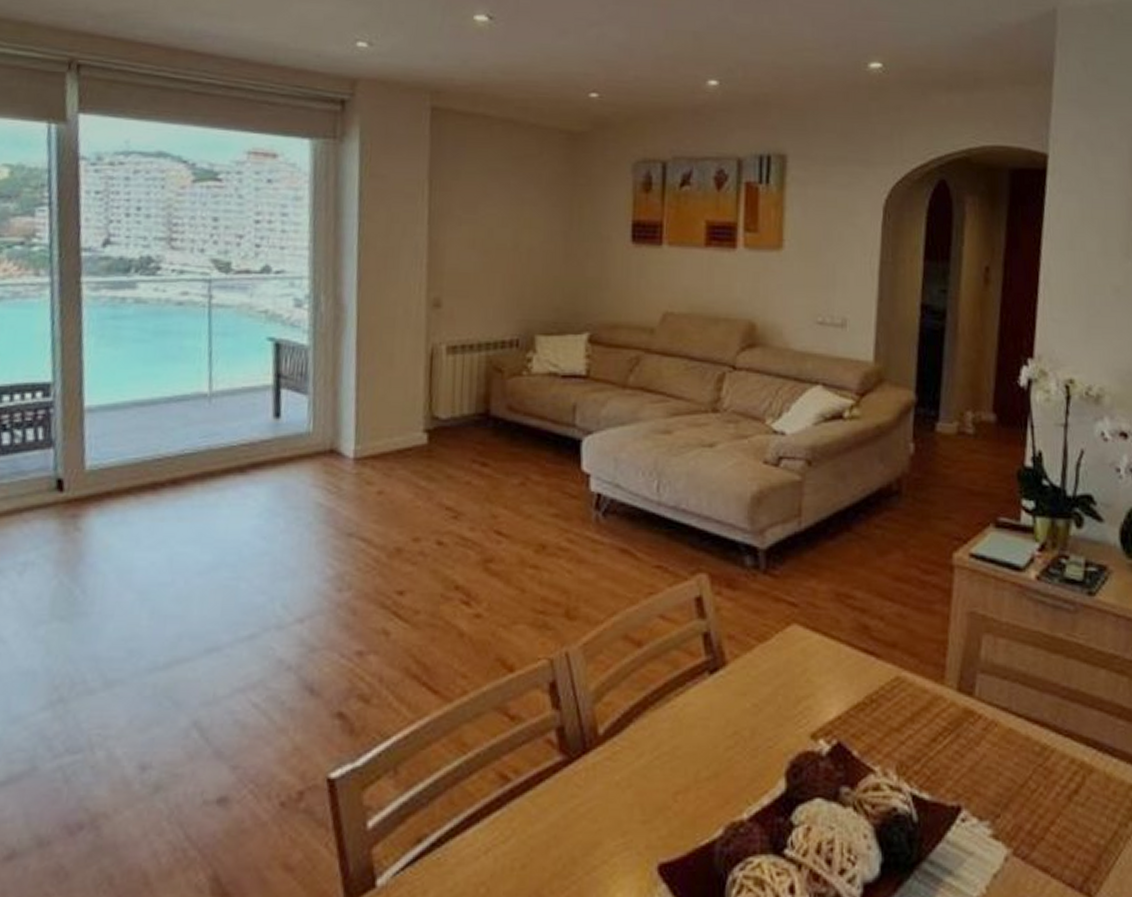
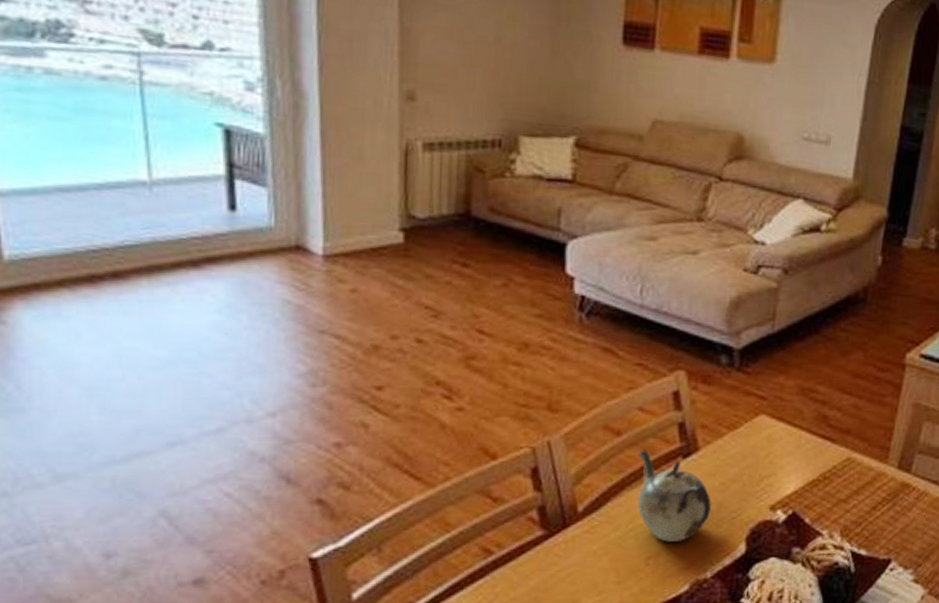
teapot: none [660,663,743,774] -> present [637,450,711,542]

